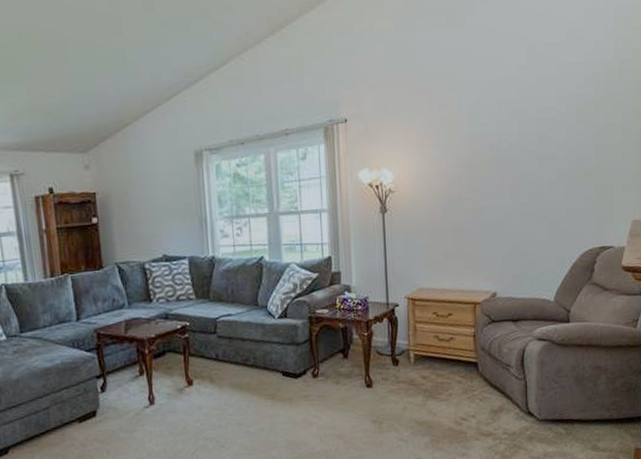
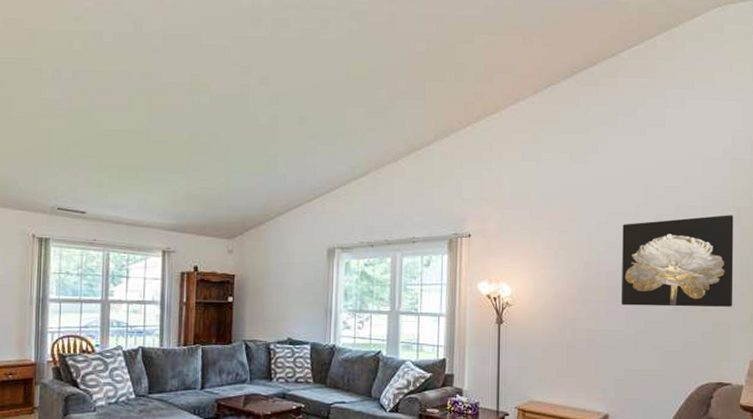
wall art: none [504,69,616,179] -> present [622,215,734,307]

